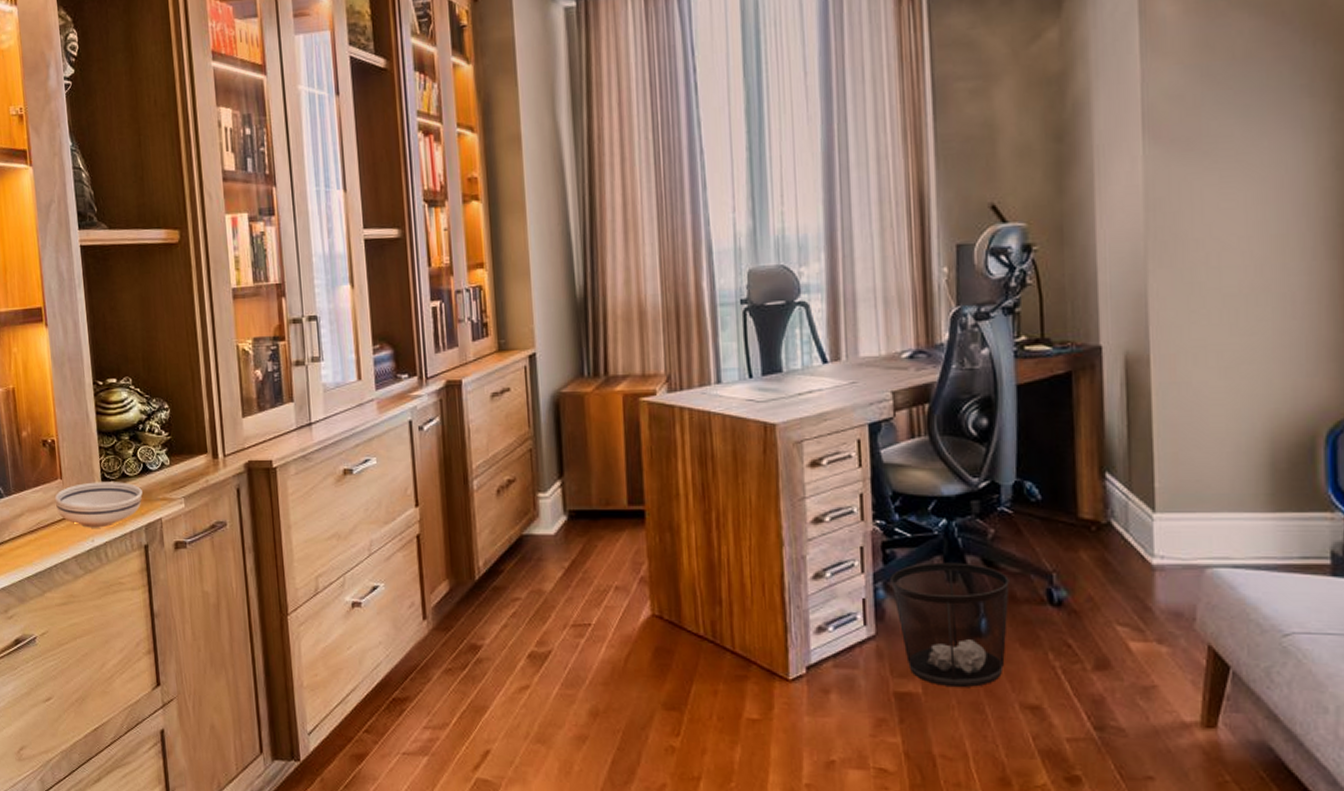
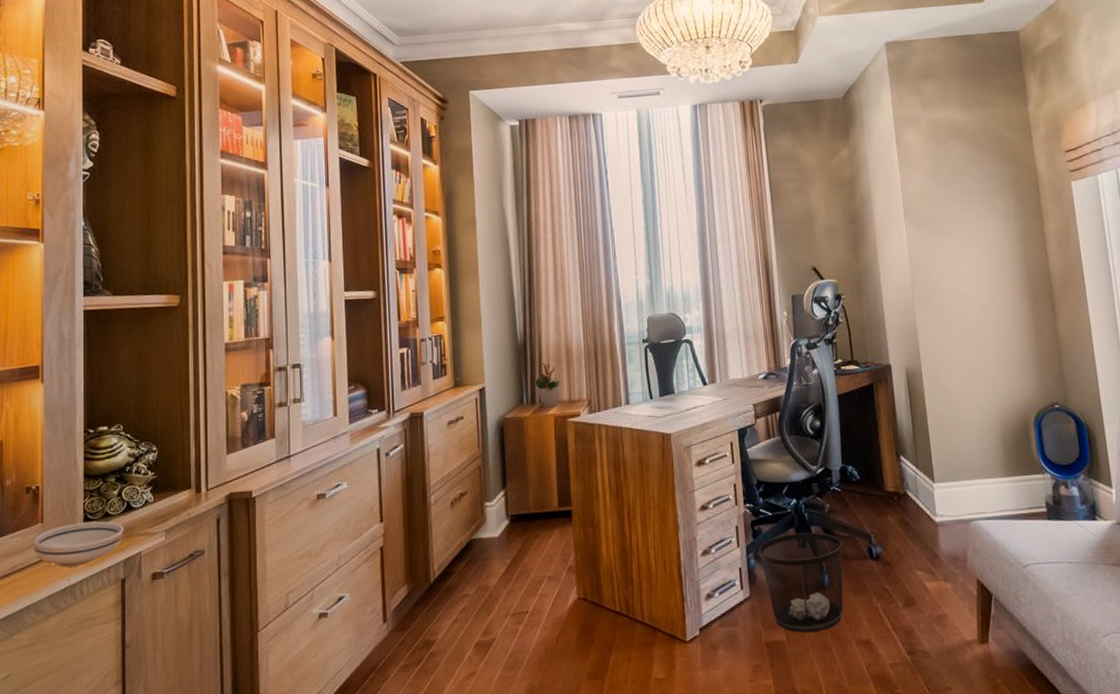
decorative plant: none [598,325,631,383] -> present [534,362,560,408]

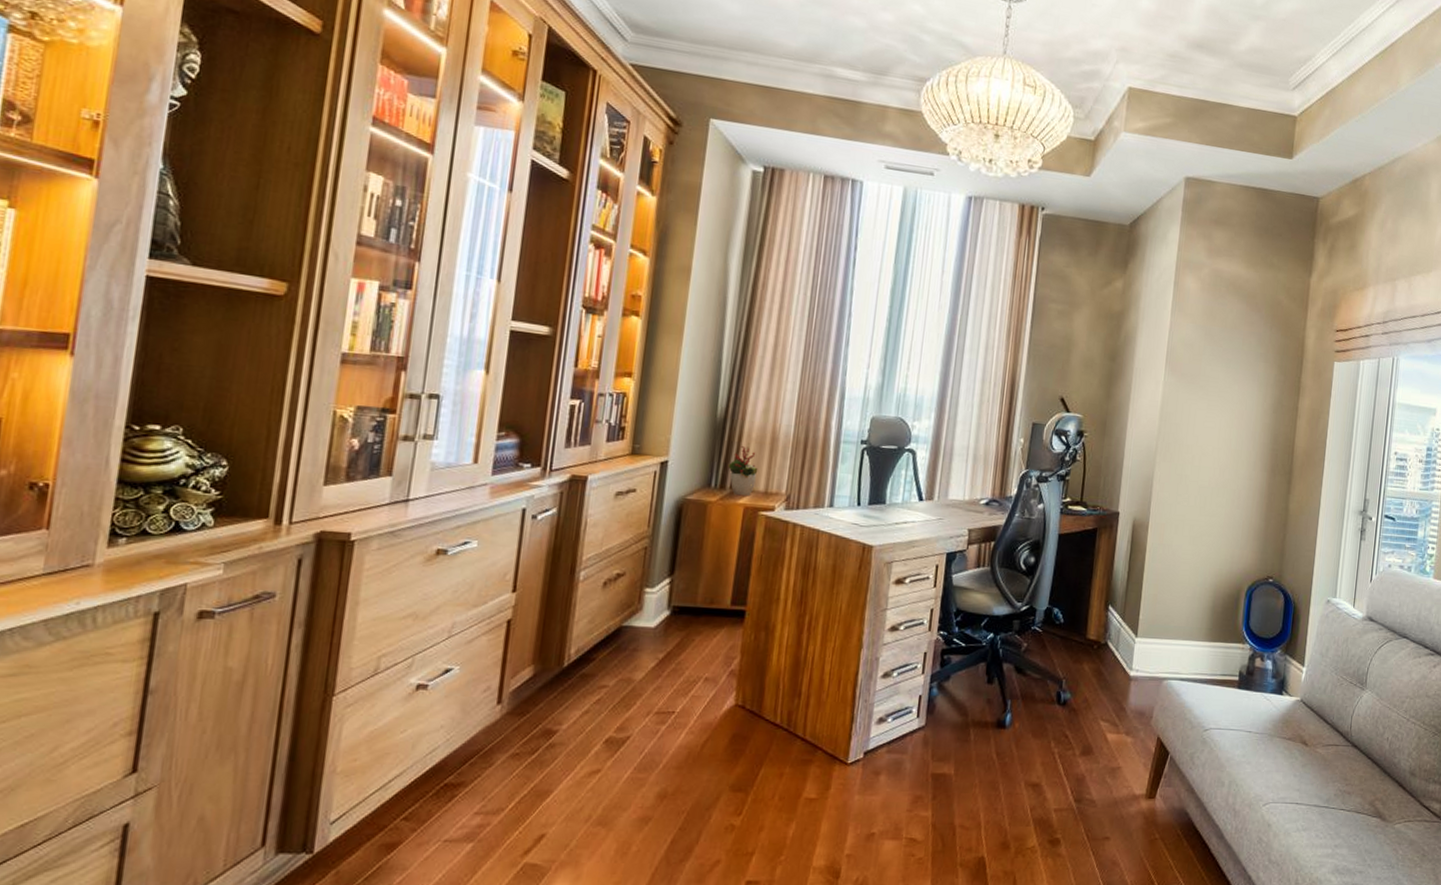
bowl: present [33,521,124,568] -> none [29,536,167,590]
waste bin: present [759,532,843,633] -> none [943,667,1032,769]

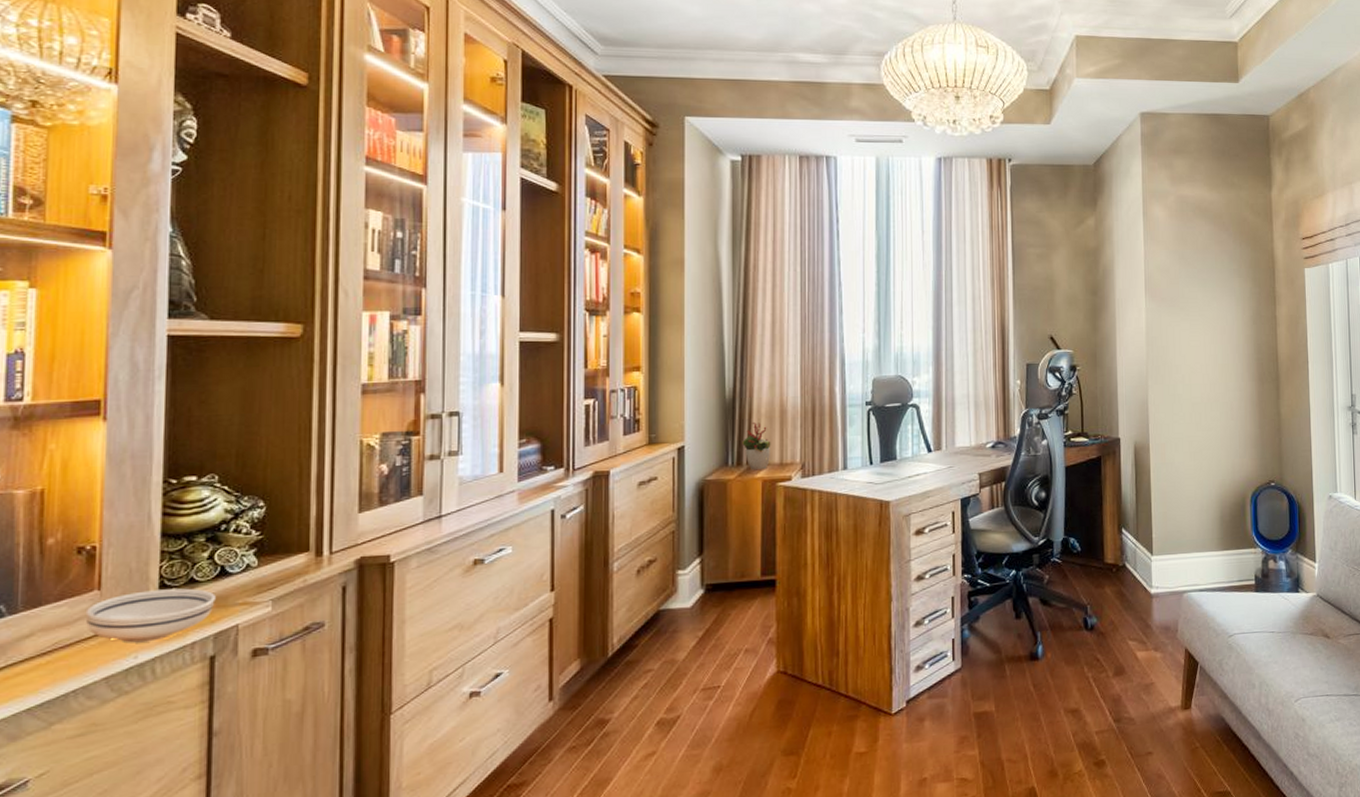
bowl: none [29,536,167,590] -> present [85,588,216,643]

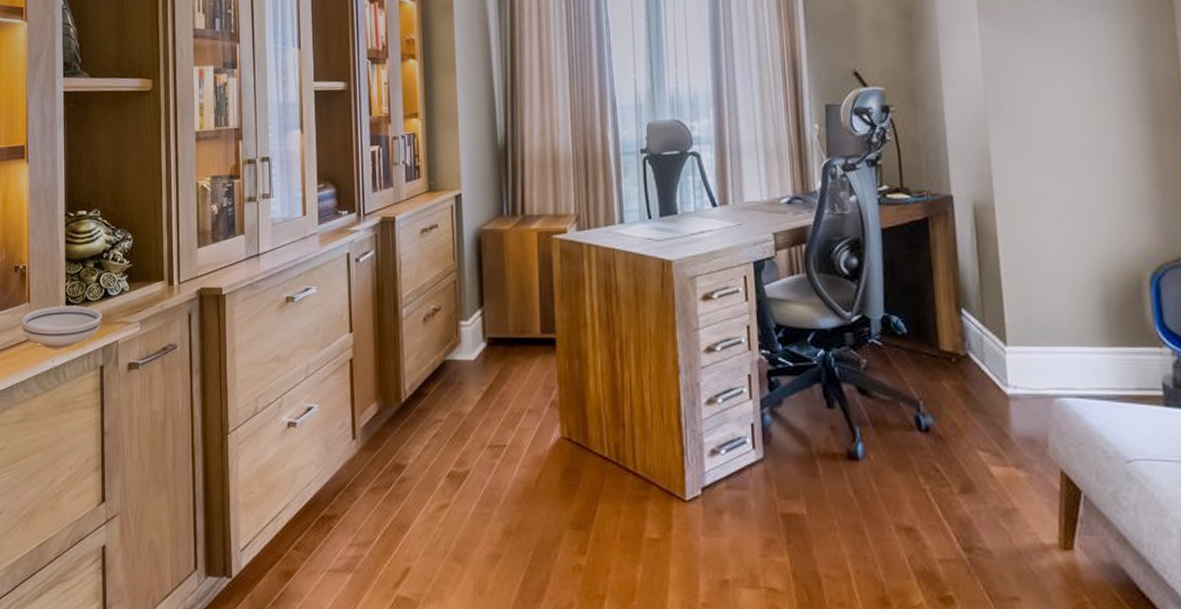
decorative plant: present [742,421,771,471] -> none [516,169,545,221]

